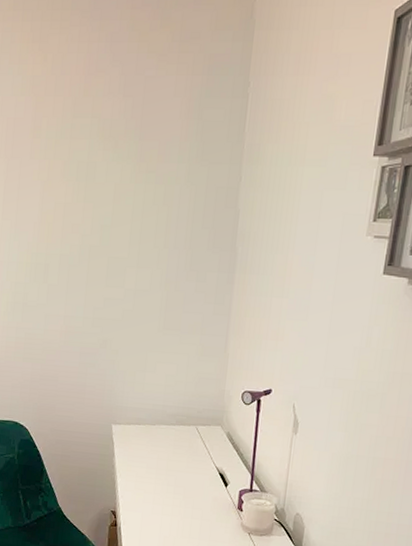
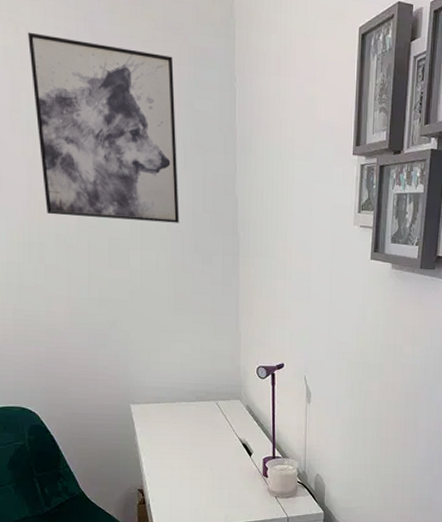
wall art: none [53,59,187,240] -> present [27,32,179,223]

